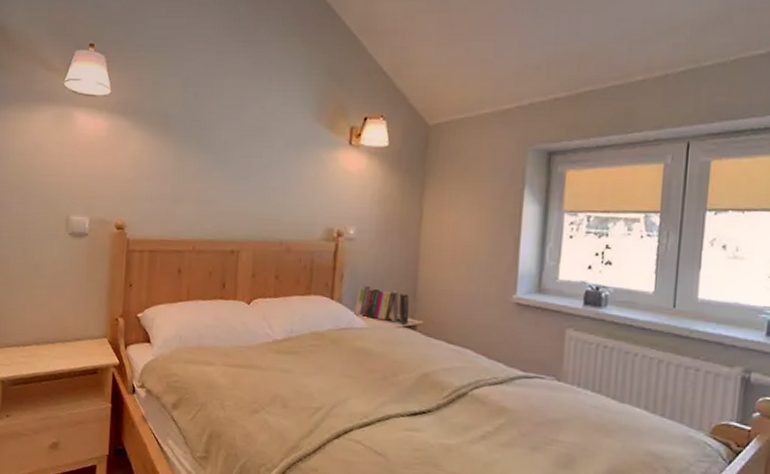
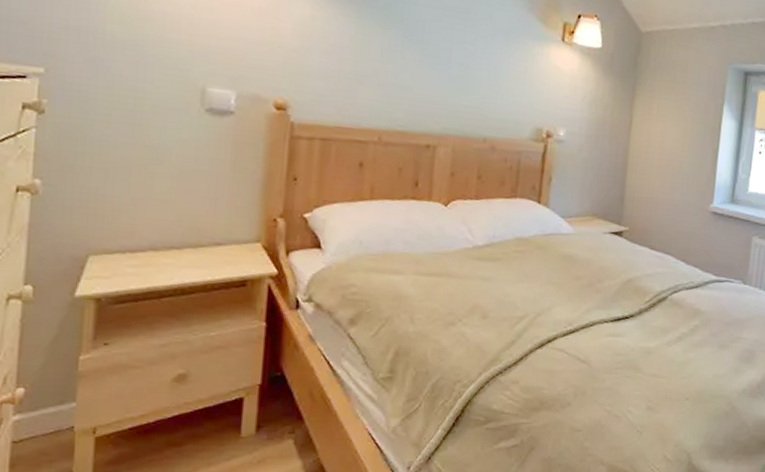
books: present [354,285,409,325] -> none [562,189,617,231]

